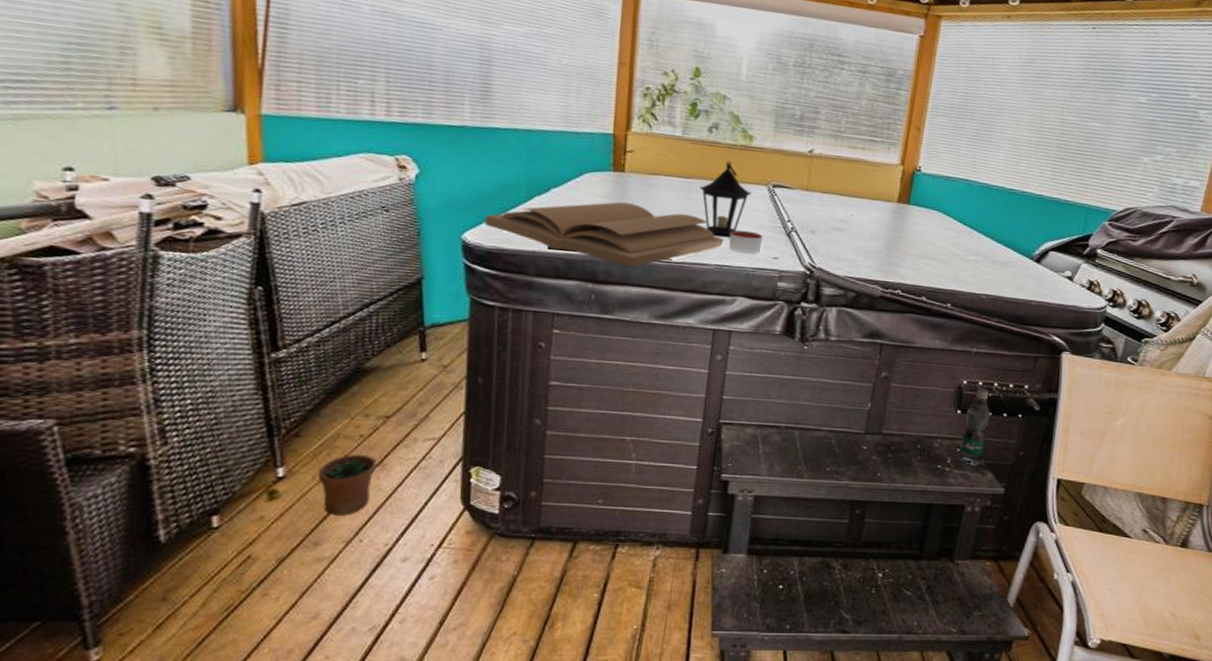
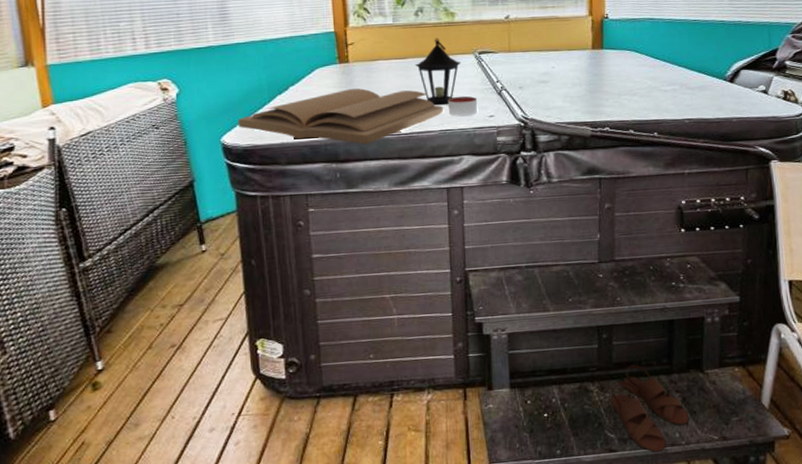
planter: present [317,454,377,516] -> none [130,341,178,398]
sandal: none [852,546,931,639] -> present [610,365,690,452]
bottle: present [959,388,991,466] -> none [689,205,714,279]

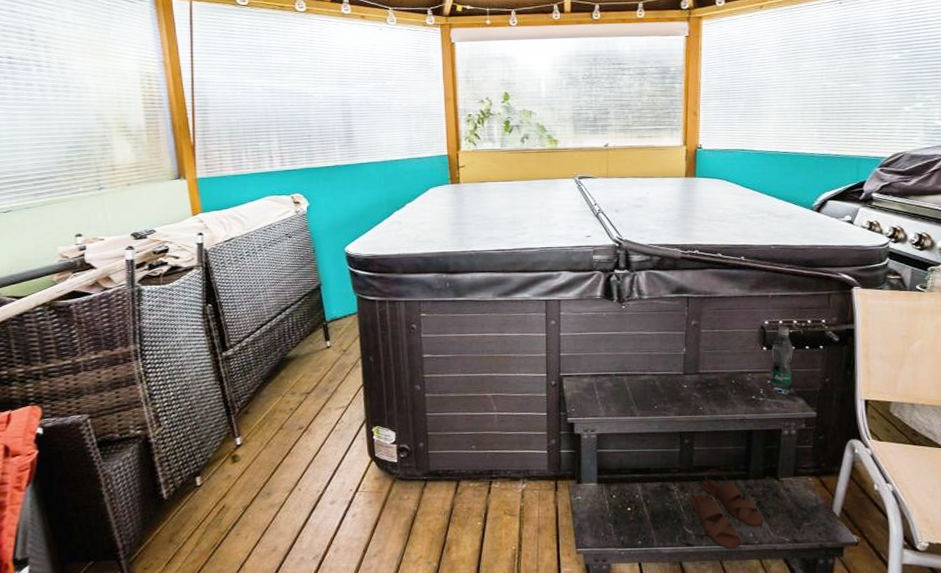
towel: present [237,88,443,145] -> none [360,207,544,258]
lantern: present [415,38,461,106] -> none [519,163,562,225]
candle: present [447,96,478,117] -> none [548,217,576,236]
bottle: none [689,205,714,279] -> present [770,326,794,394]

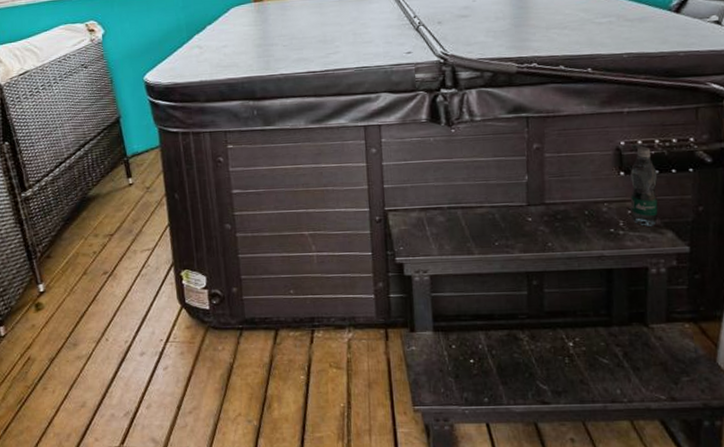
sandal: present [690,469,763,549] -> none [542,314,633,408]

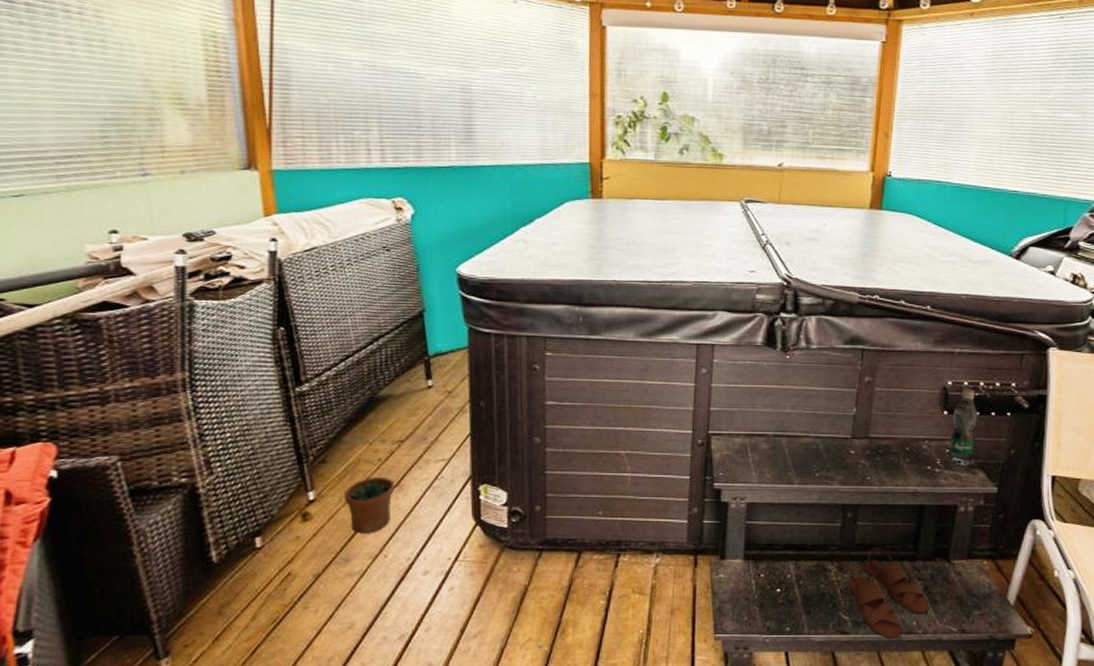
planter: none [67,267,110,320] -> present [343,476,395,534]
sandal: none [542,314,633,408] -> present [849,548,930,639]

